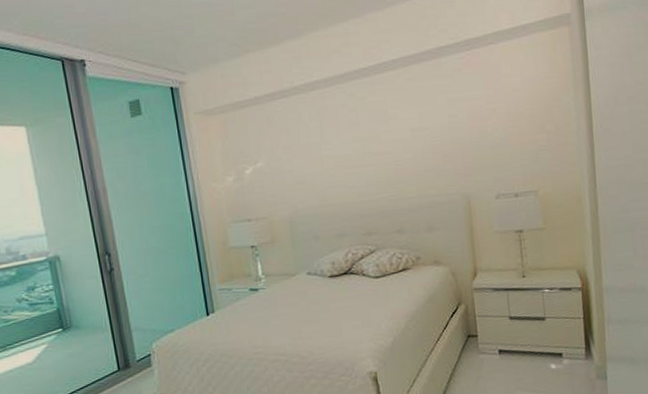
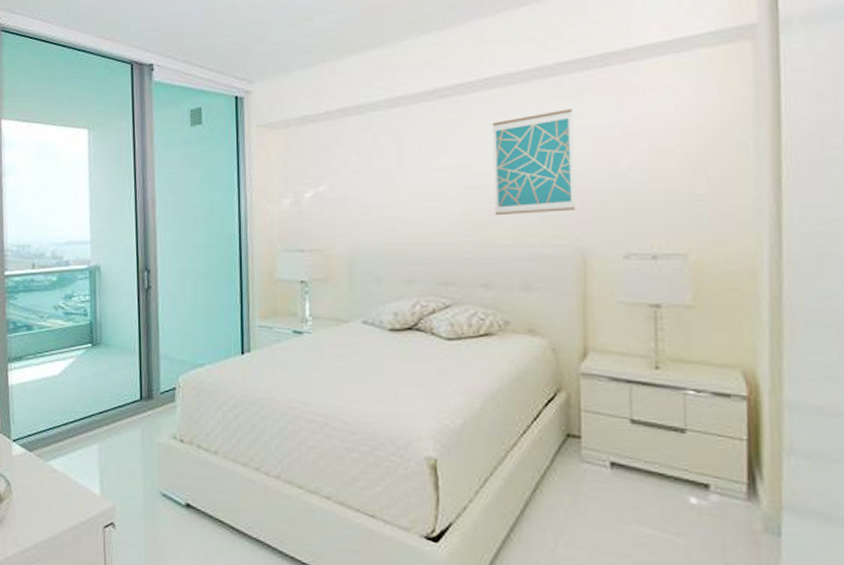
wall art: none [392,85,460,175] -> present [491,109,576,216]

